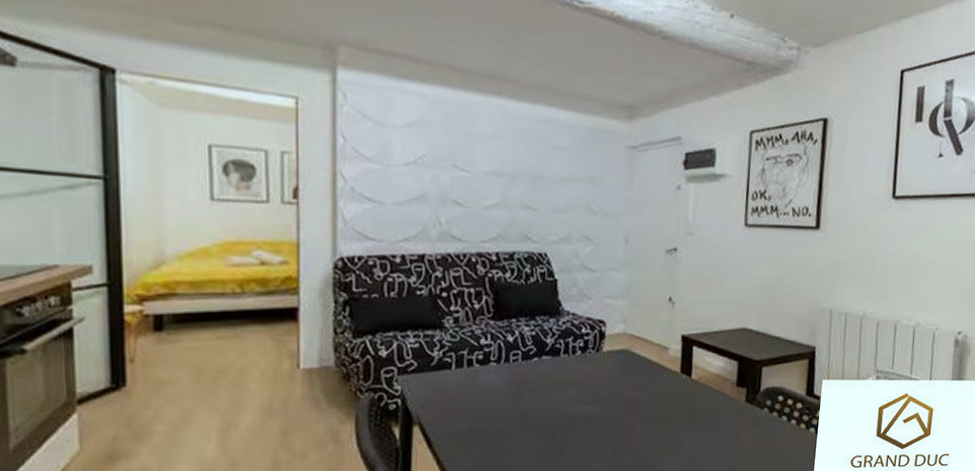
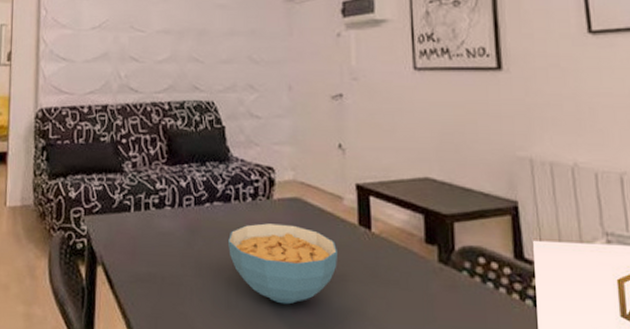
cereal bowl: none [555,375,659,448] -> present [228,223,337,305]

